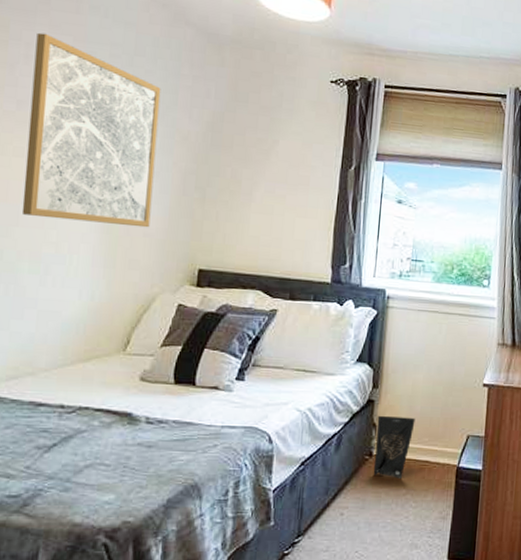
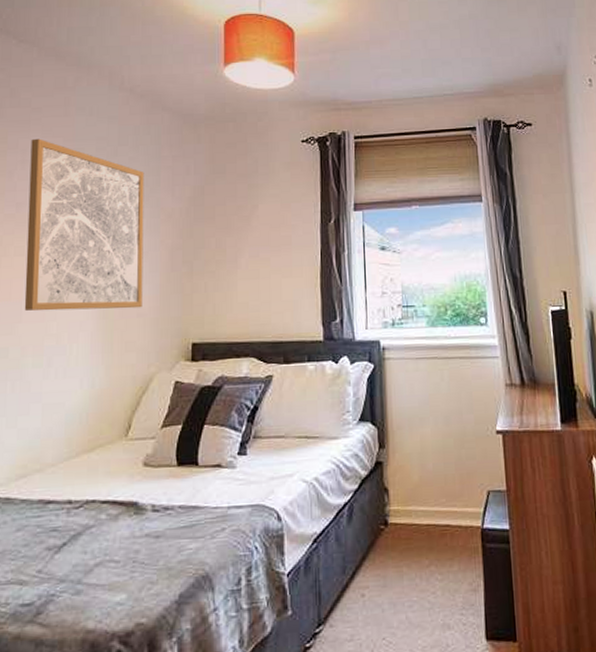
bag: present [373,415,416,479] -> none [388,477,429,548]

